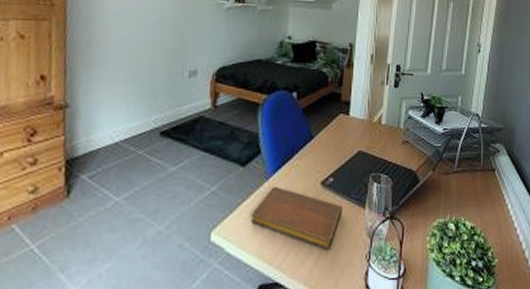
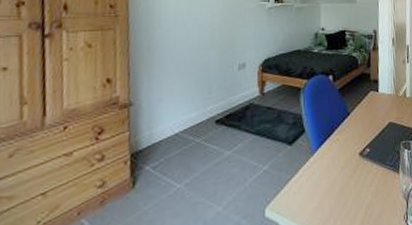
notebook: present [250,186,343,250] -> none [300,160,380,215]

